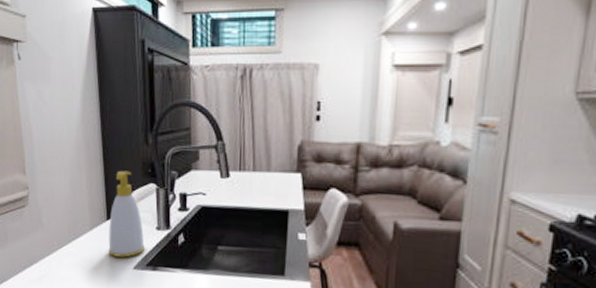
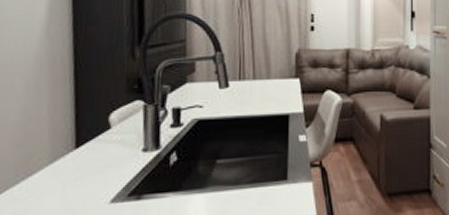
soap bottle: present [108,170,145,258] -> none [75,88,127,192]

